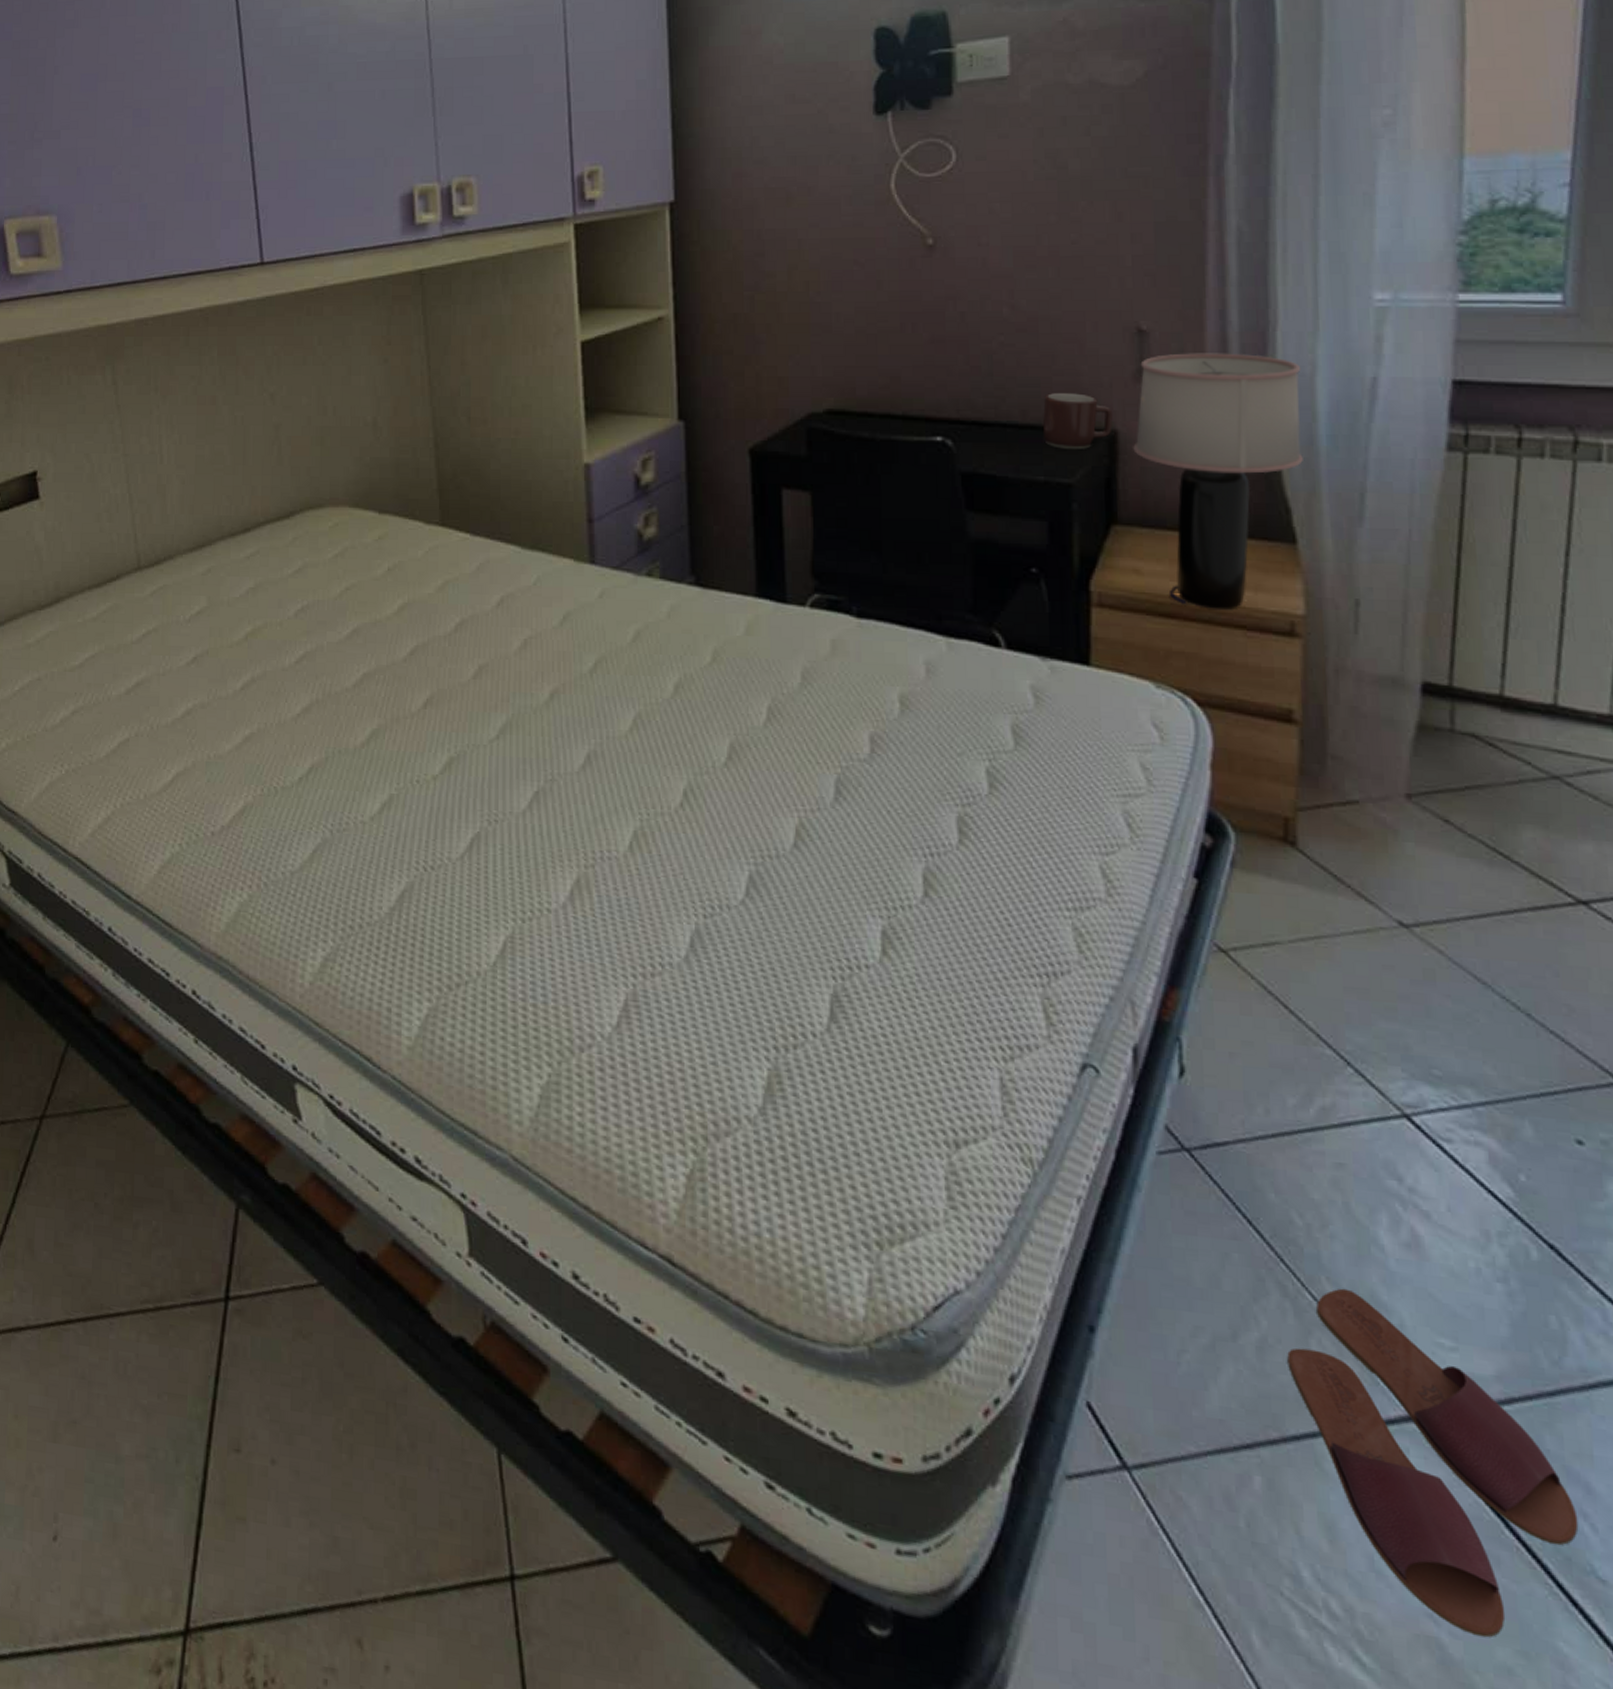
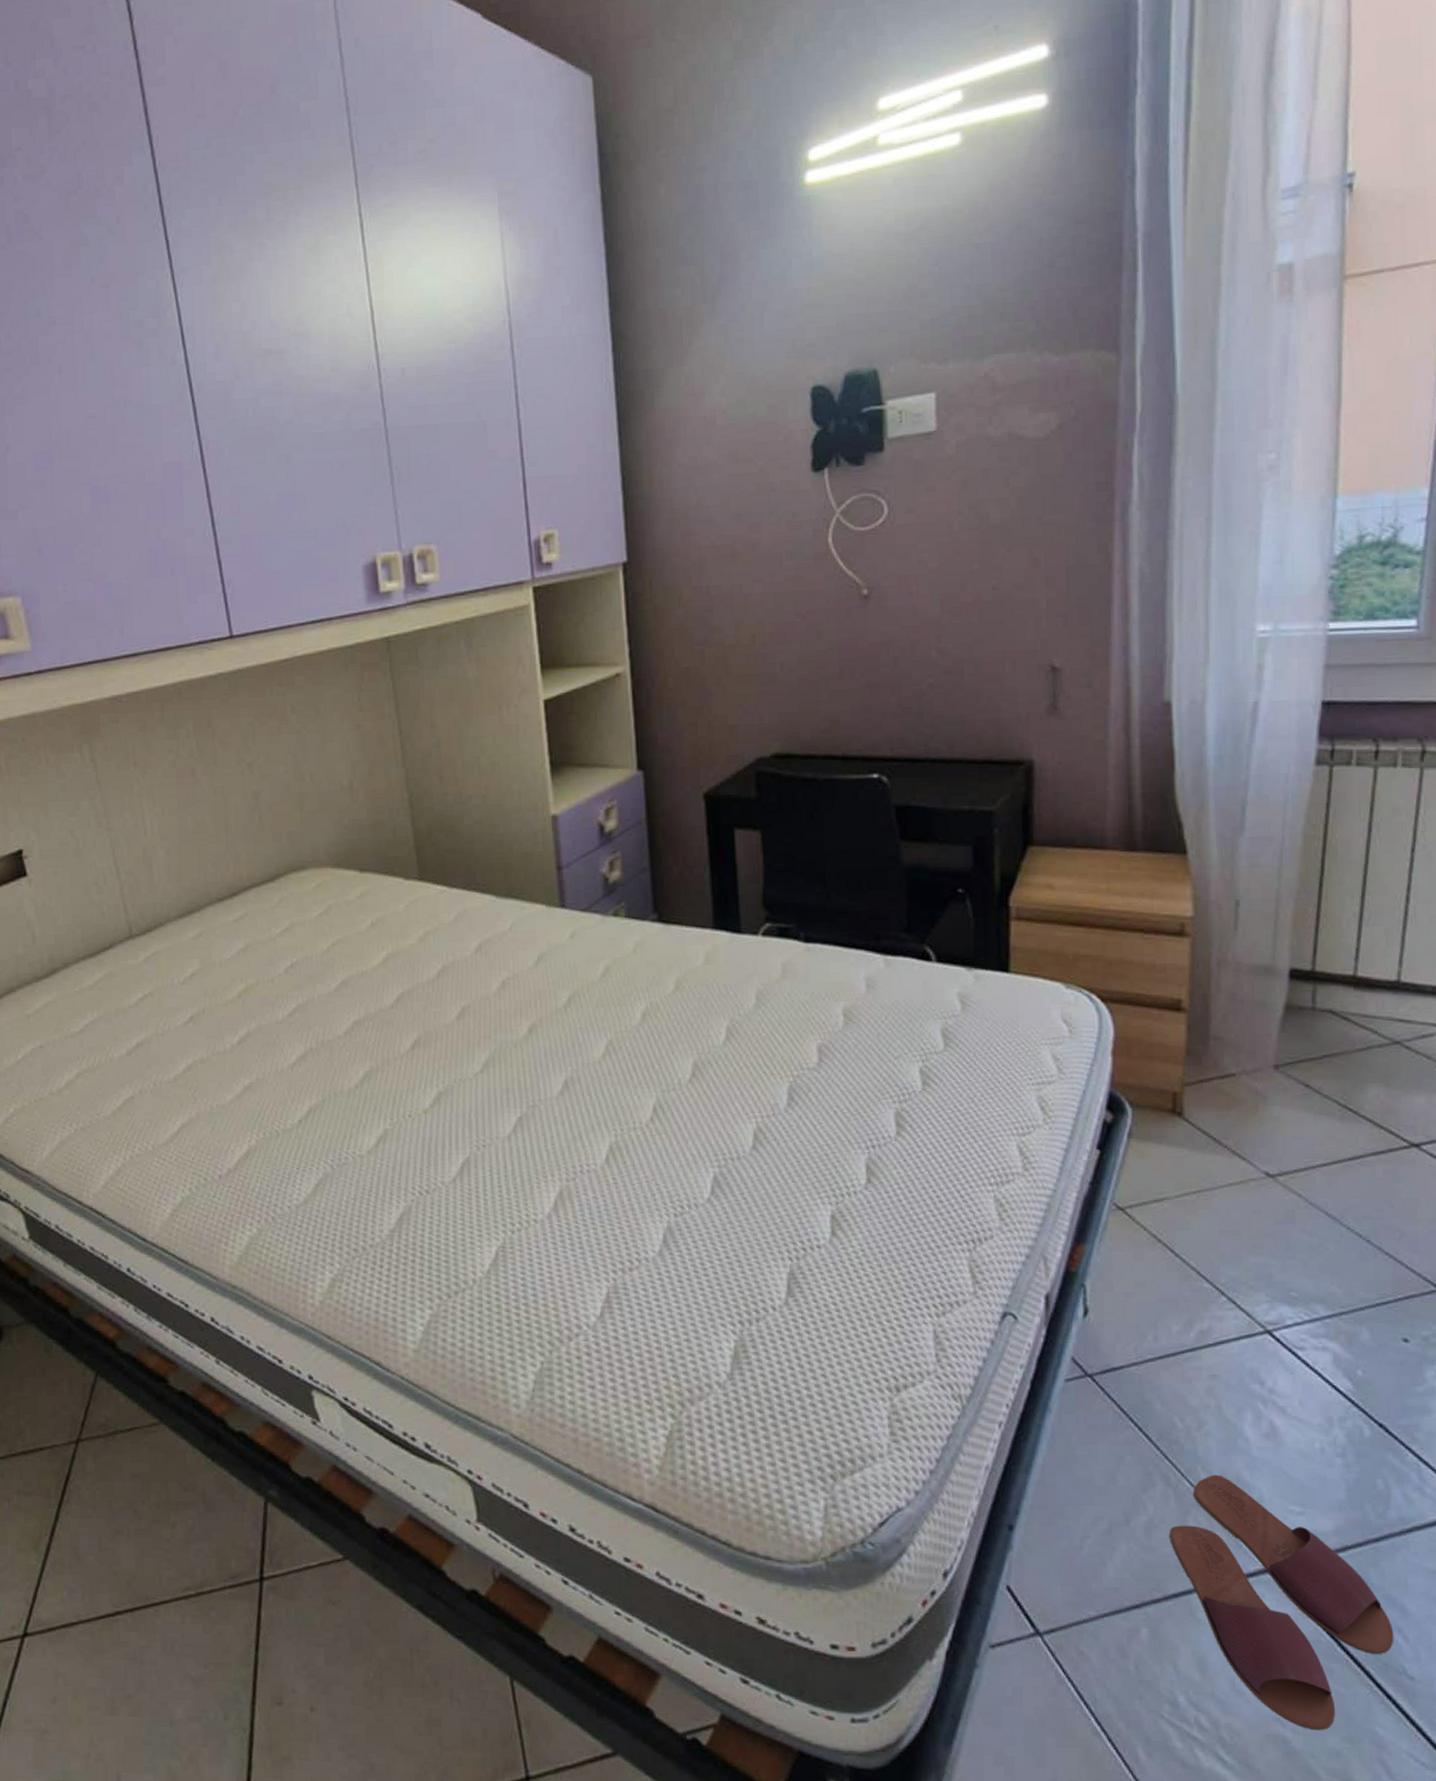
mug: present [1042,392,1113,449] -> none [967,727,1029,780]
table lamp: present [1133,353,1303,609] -> none [1047,685,1194,916]

